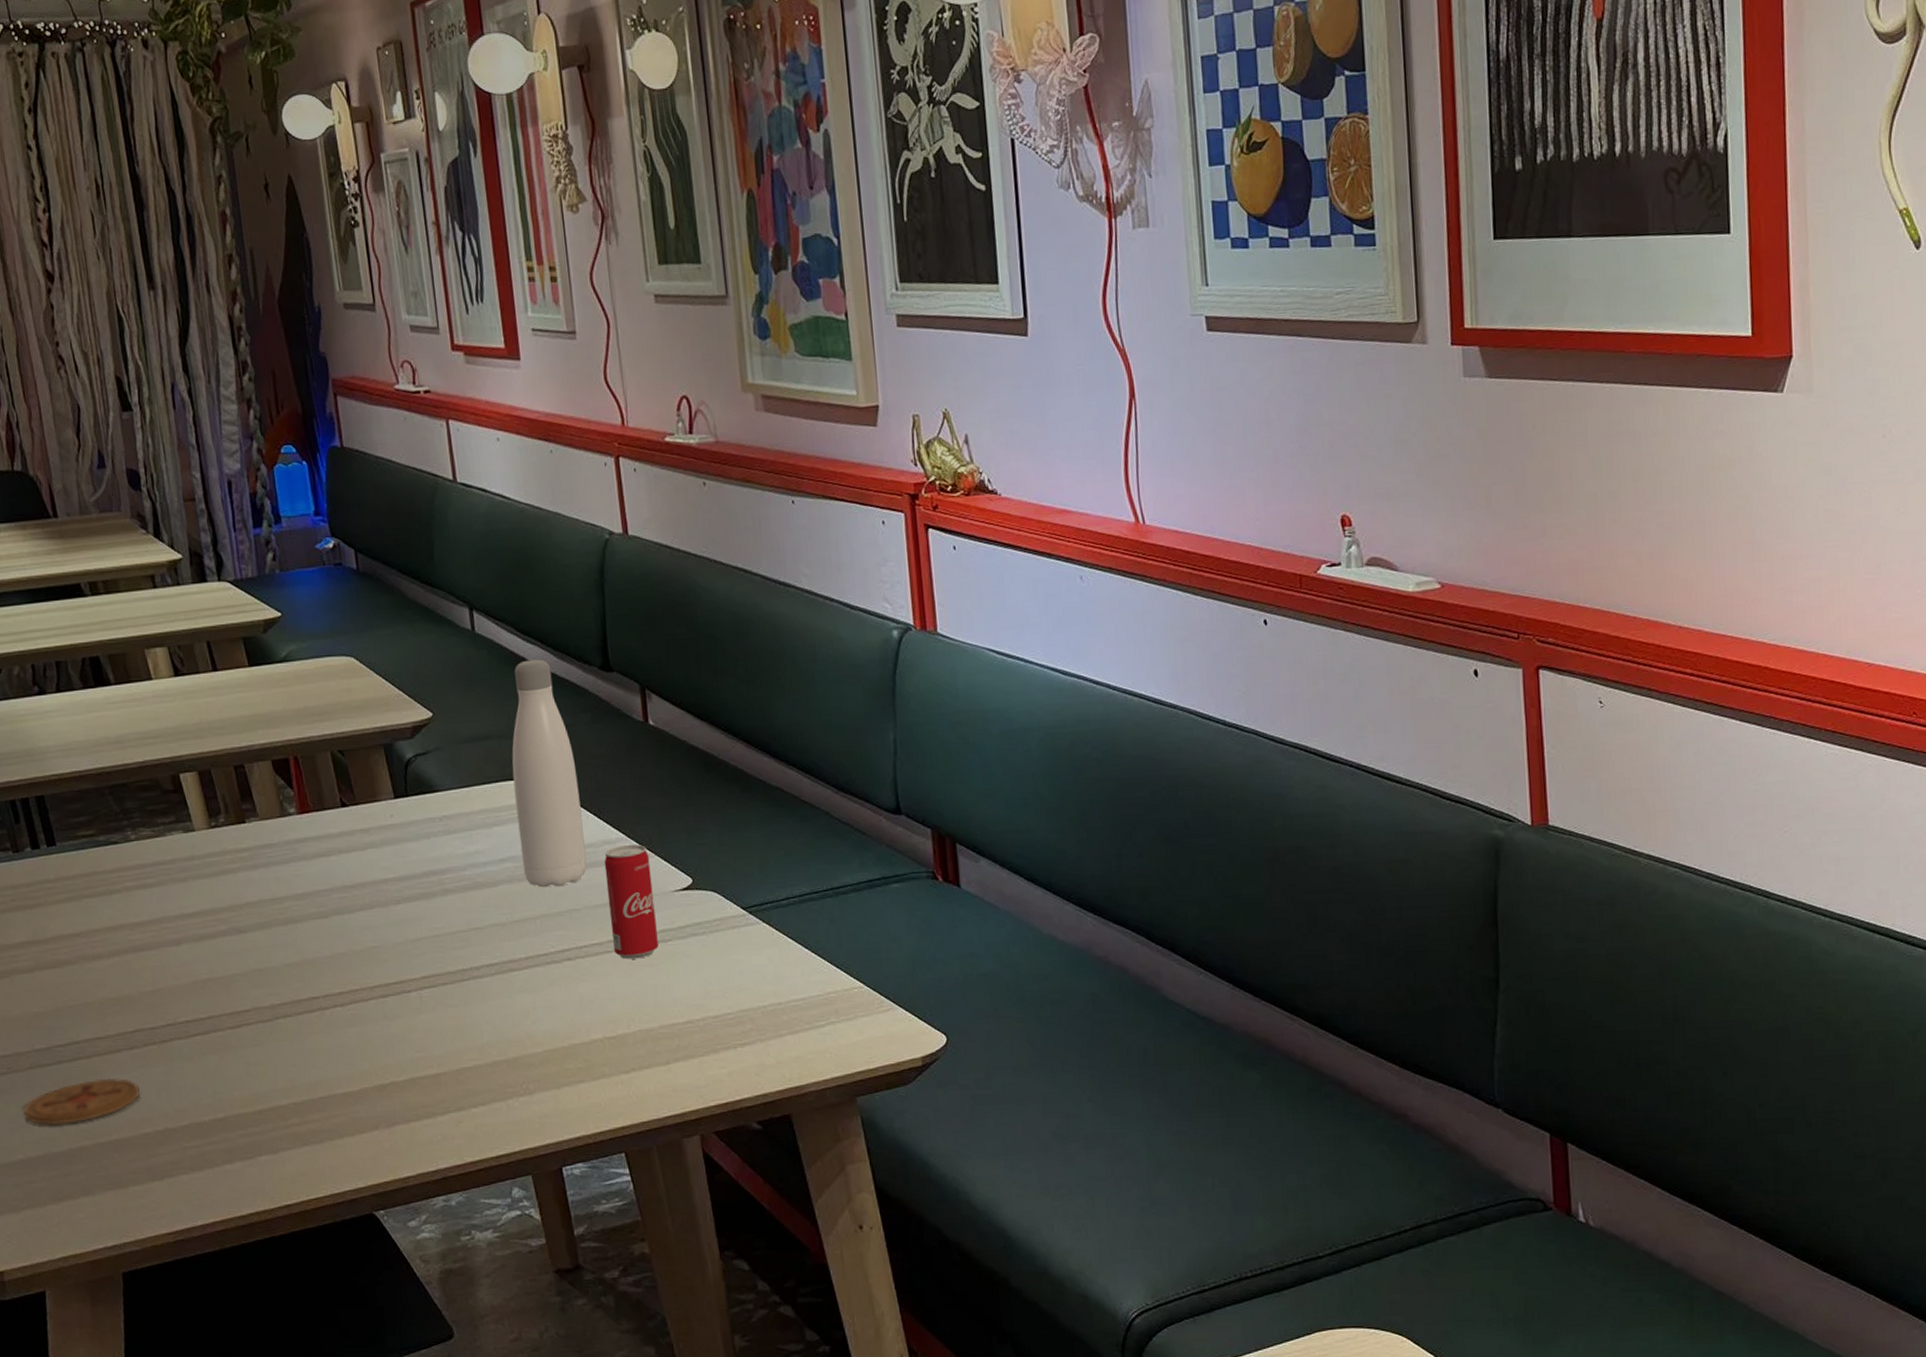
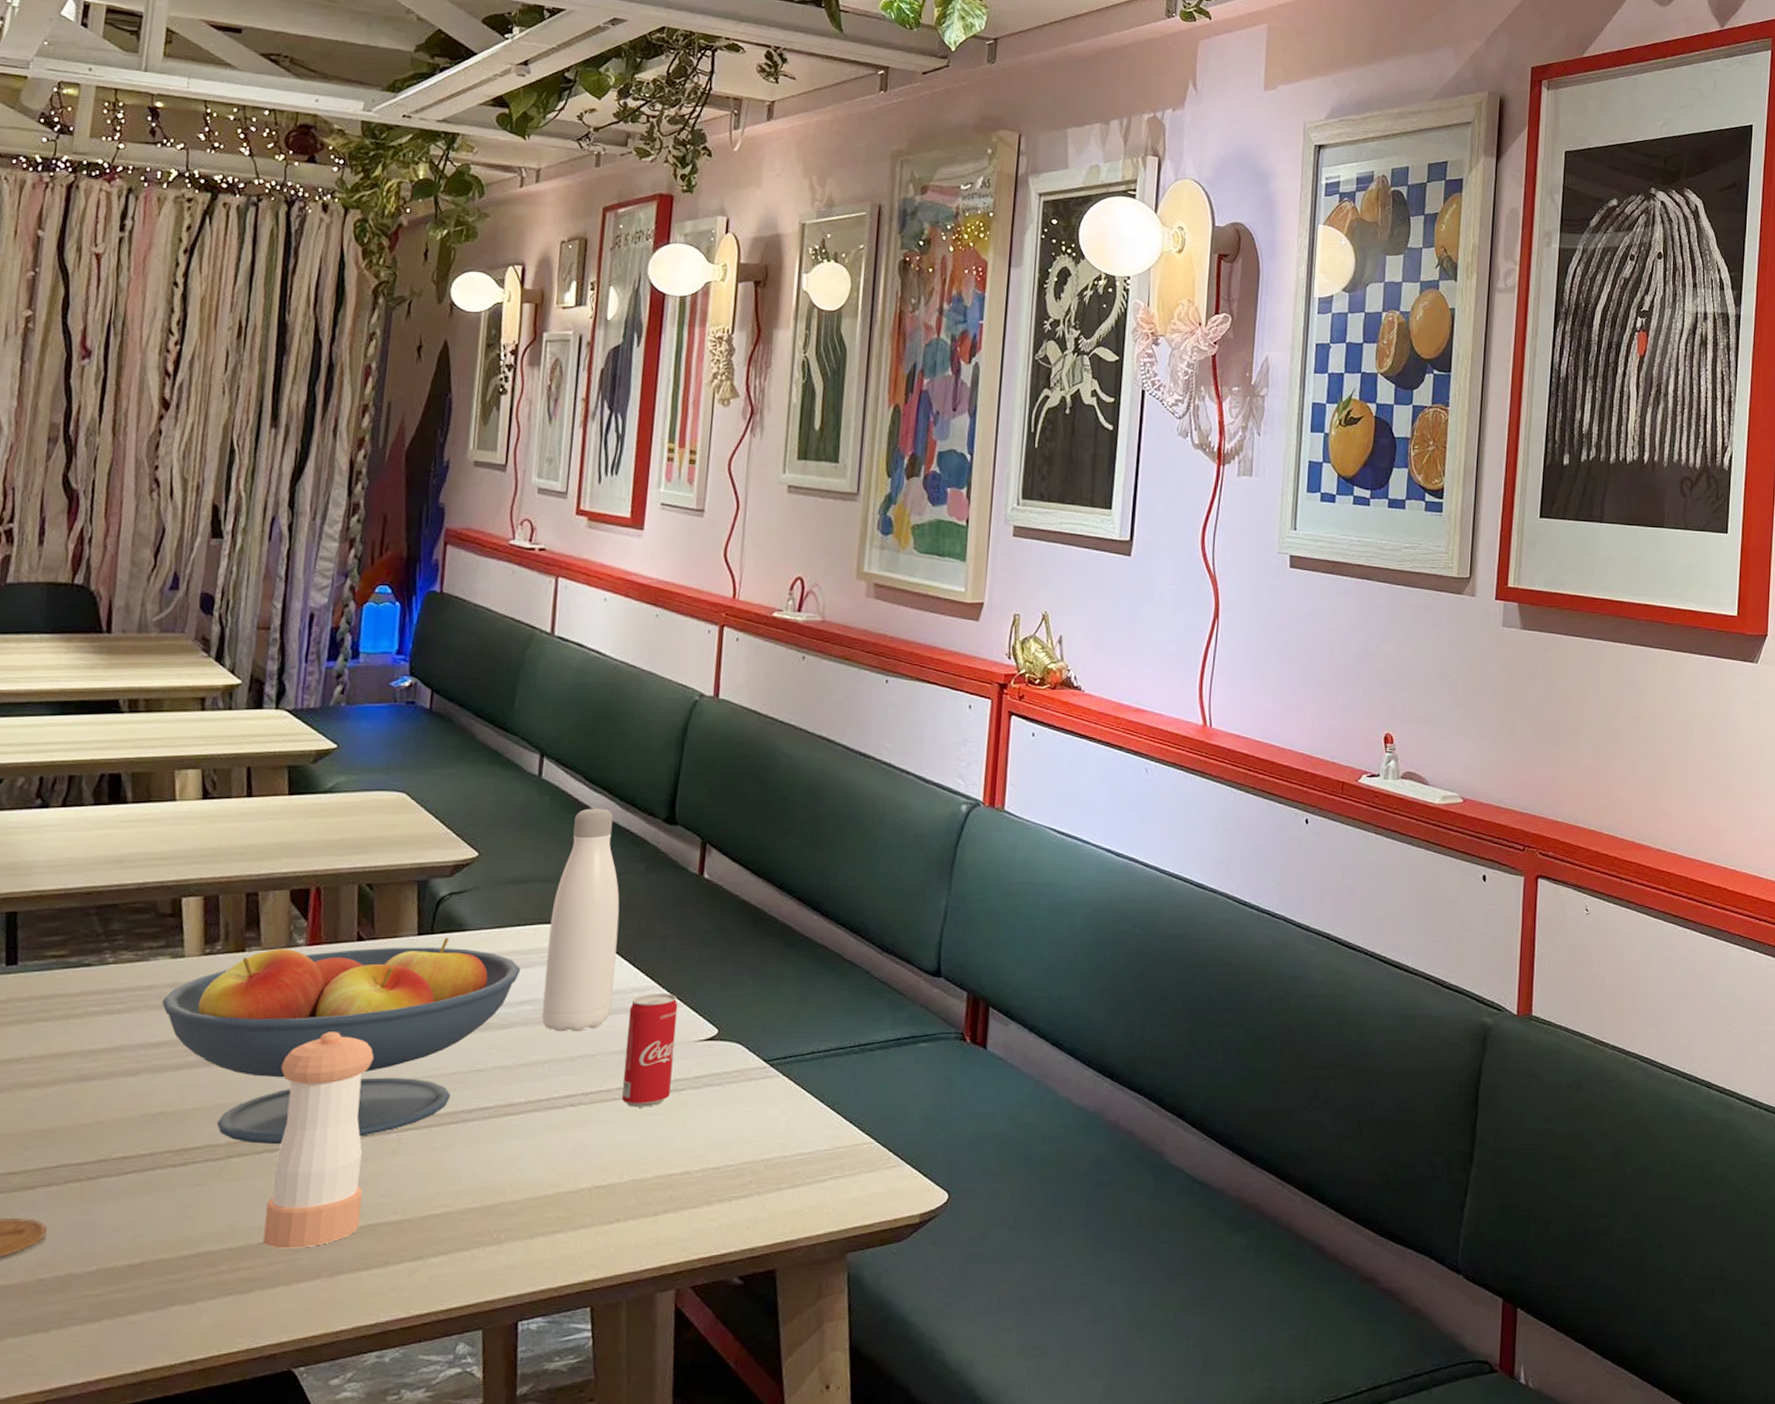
fruit bowl: none [185,799,496,1006] -> present [161,937,521,1145]
pepper shaker: none [301,896,403,1102] -> present [263,1032,375,1249]

